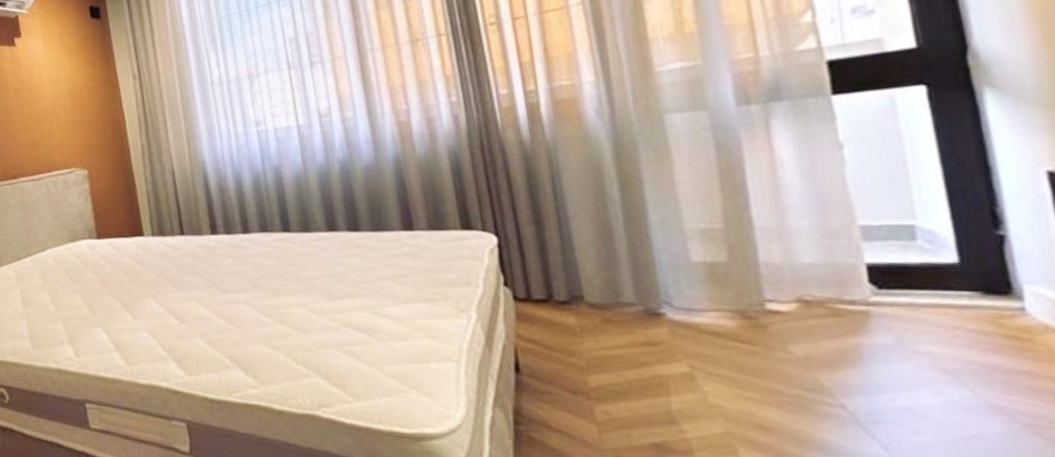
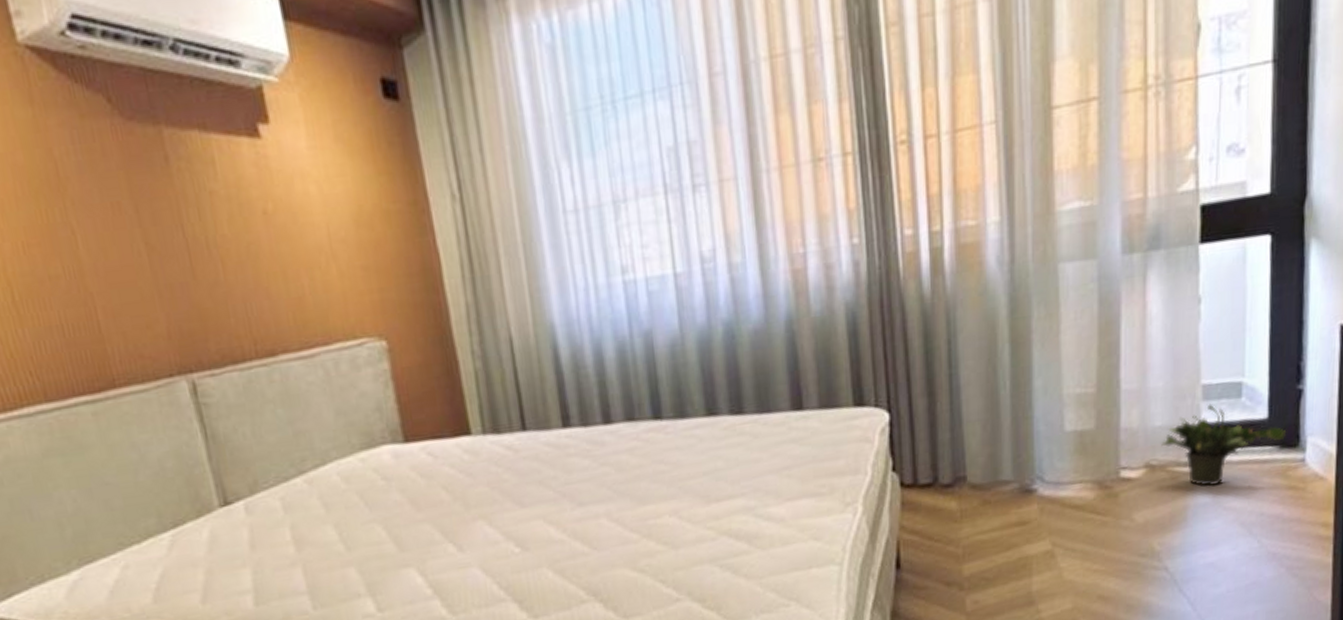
potted plant: none [814,244,989,327] -> present [1161,403,1285,487]

